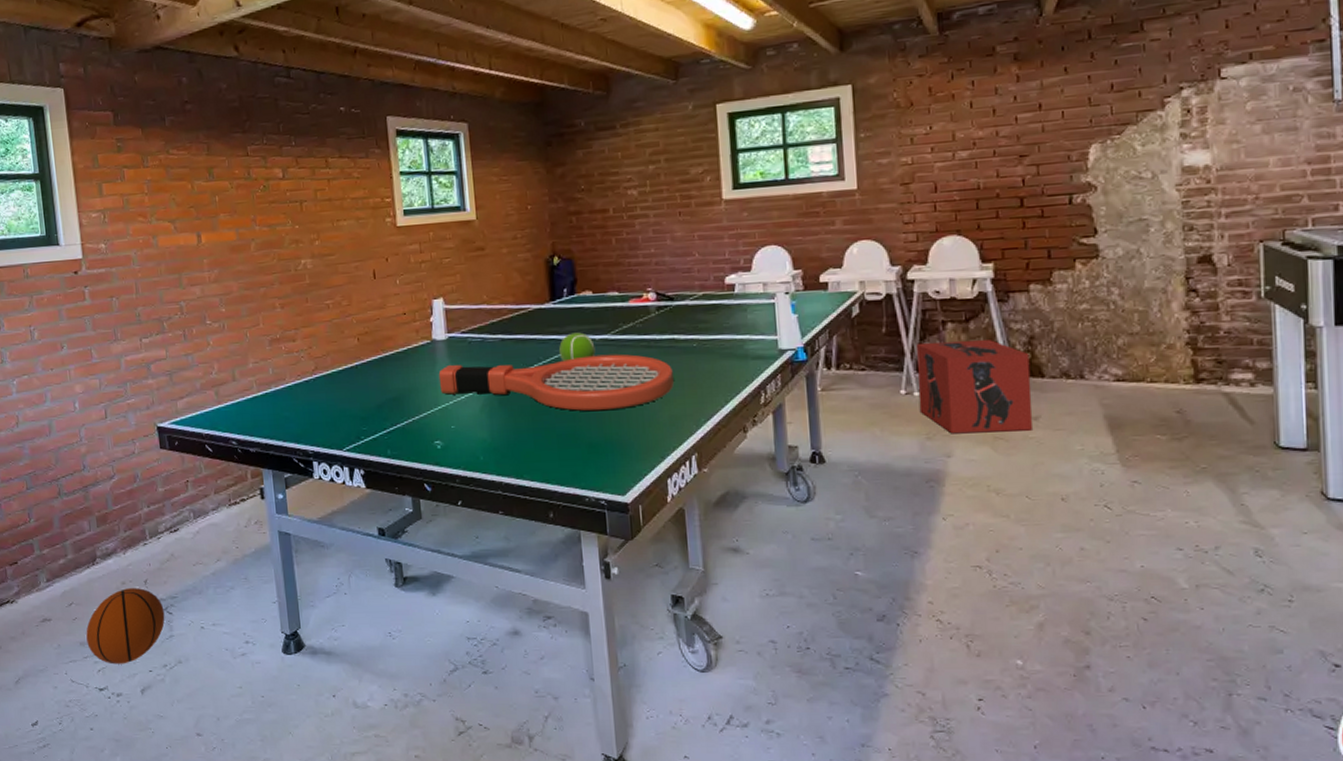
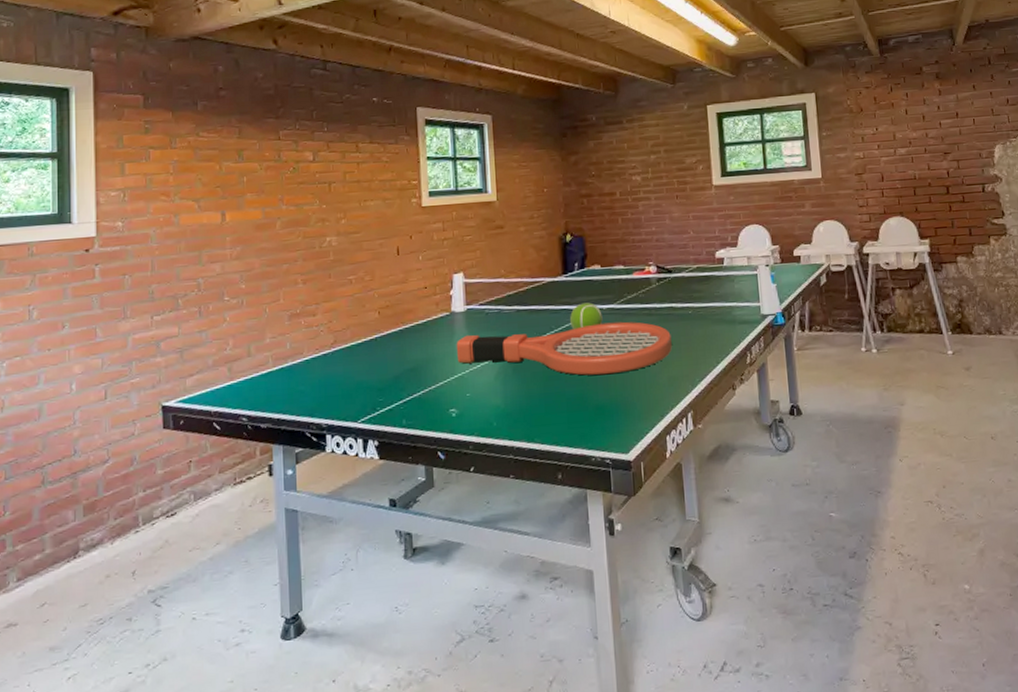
basketball: present [86,588,165,665] -> none [58,580,152,670]
storage box: present [917,340,1033,434] -> none [873,303,966,385]

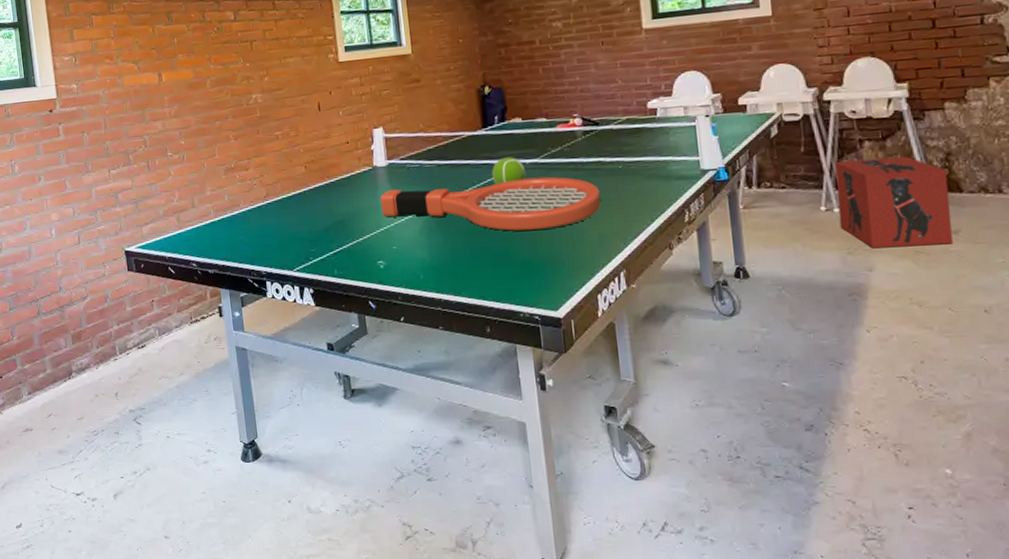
storage box: none [873,303,966,385] -> present [835,157,953,249]

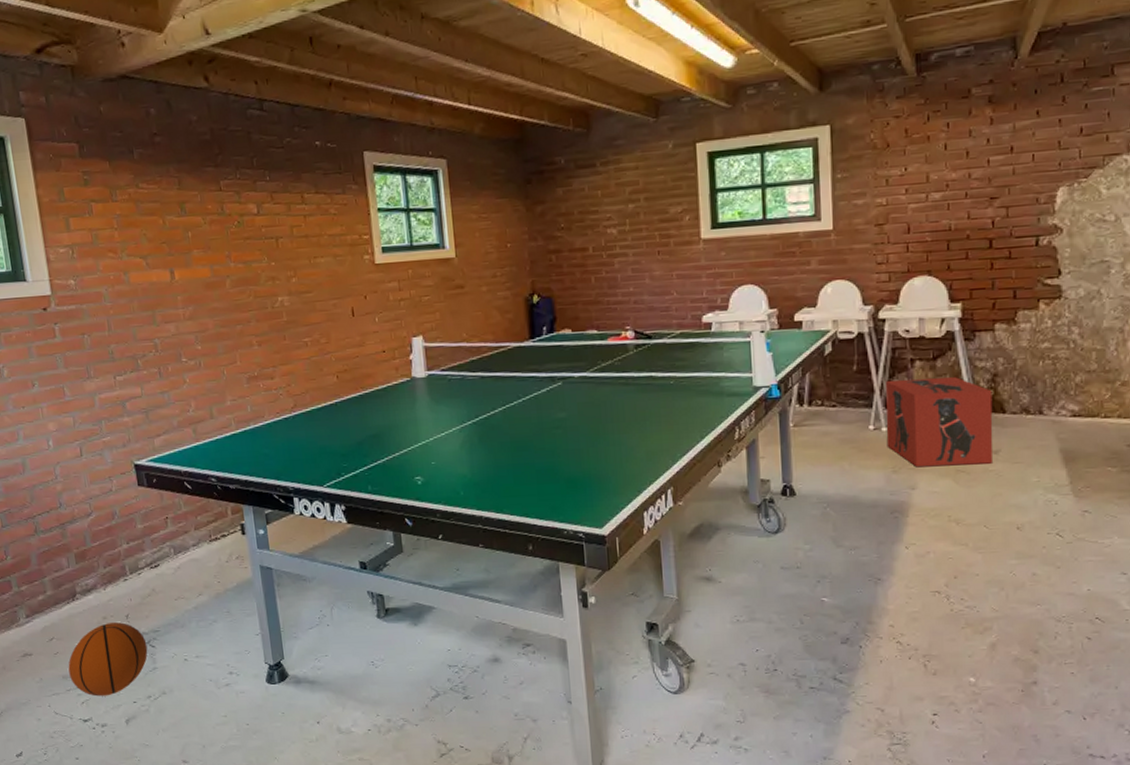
basketball: none [63,400,135,471] -> present [68,622,148,697]
tennis racket: present [380,157,601,232] -> none [418,370,651,448]

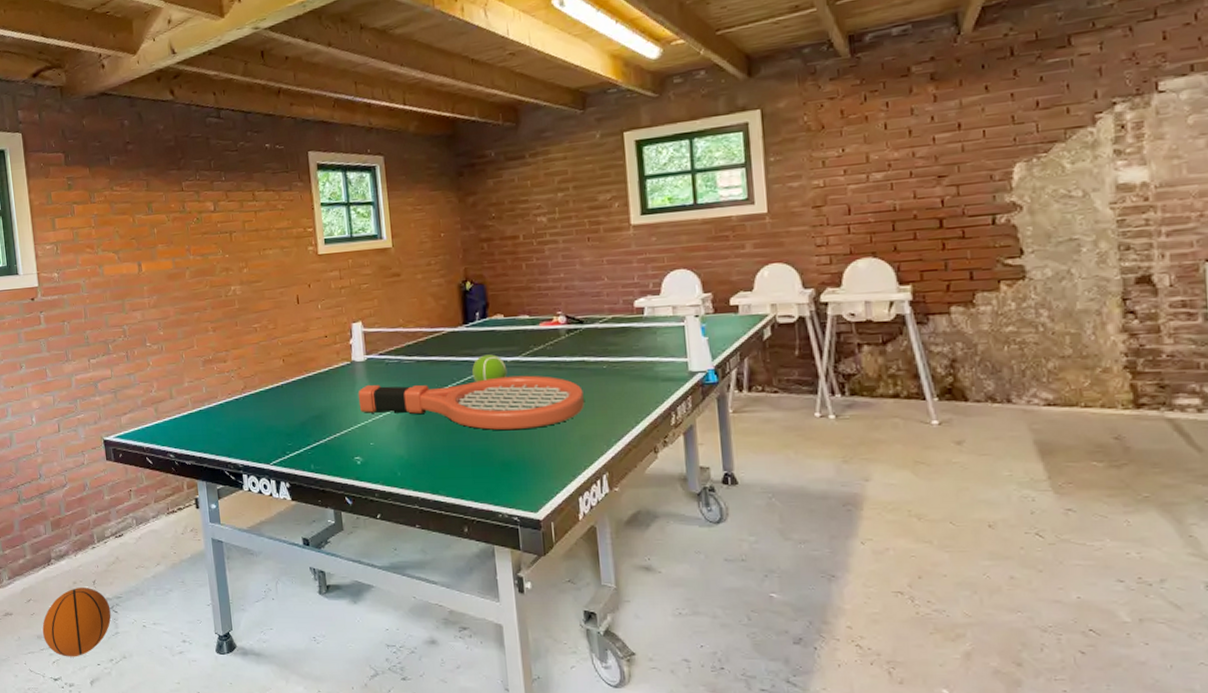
tennis racket: none [418,370,651,448] -> present [358,354,584,431]
storage box: present [885,377,993,468] -> none [831,363,956,458]

